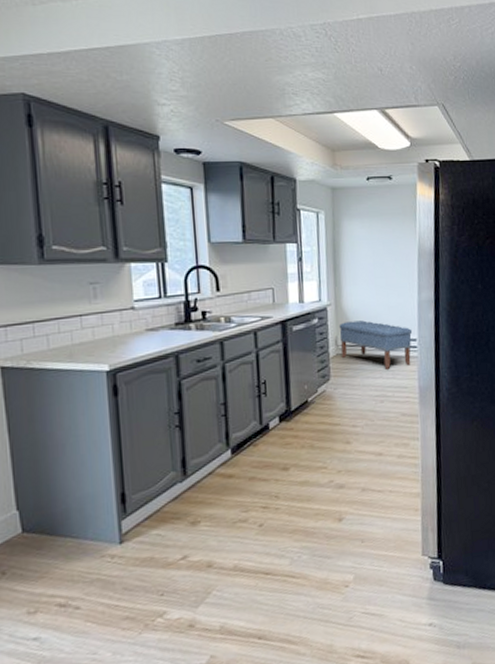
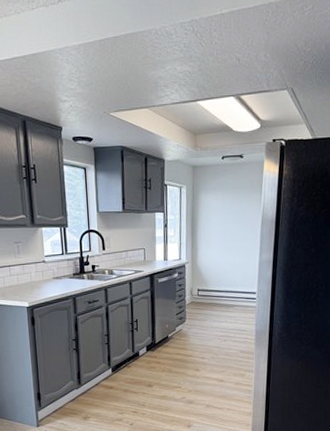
bench: present [338,320,413,371] -> none [194,276,253,316]

